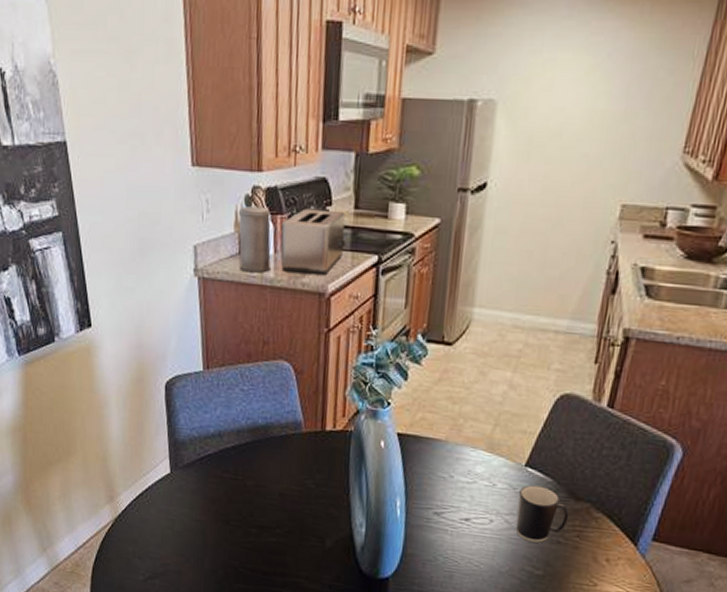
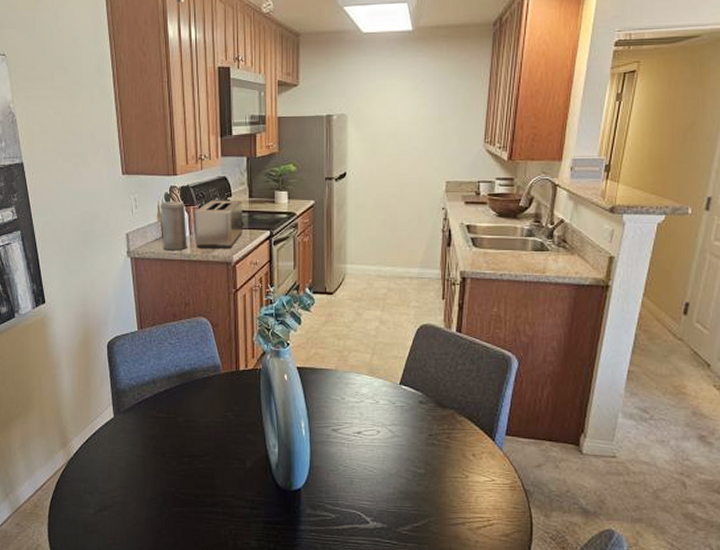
mug: present [515,485,569,543] -> none [397,399,439,446]

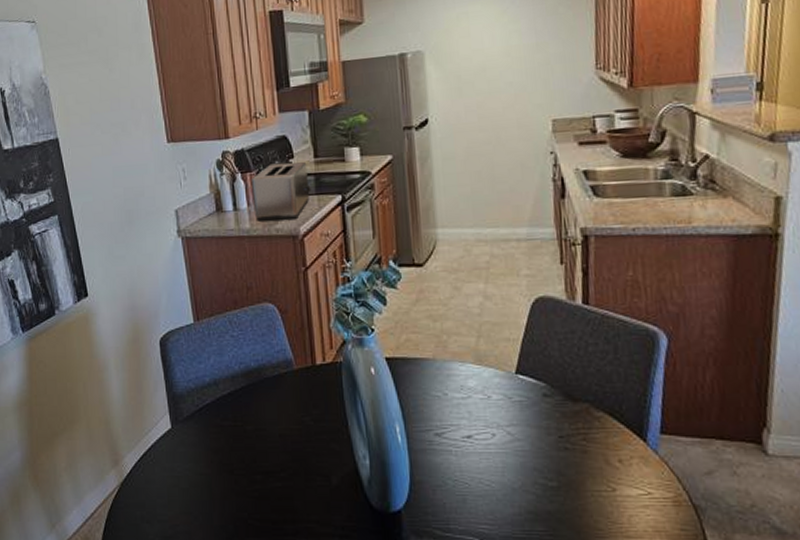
canister: present [161,201,187,251] -> none [212,168,246,227]

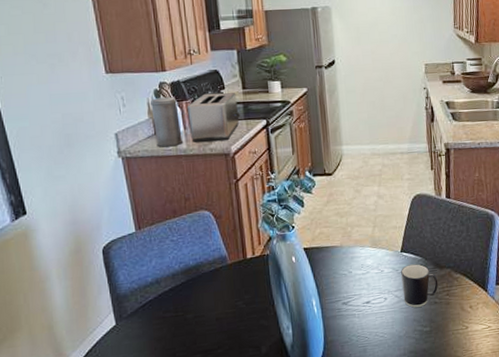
canister: none [212,168,246,227] -> present [151,97,183,148]
mug: none [514,392,571,451] -> present [400,264,438,308]

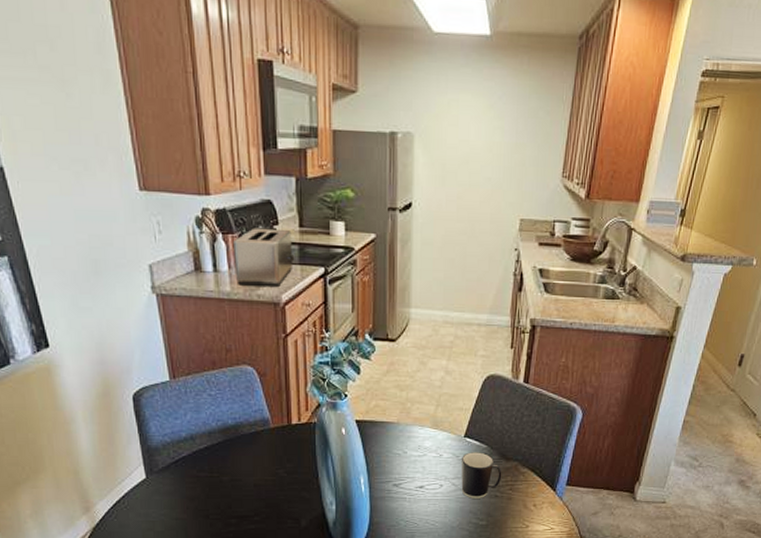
canister: present [151,97,183,148] -> none [191,227,226,288]

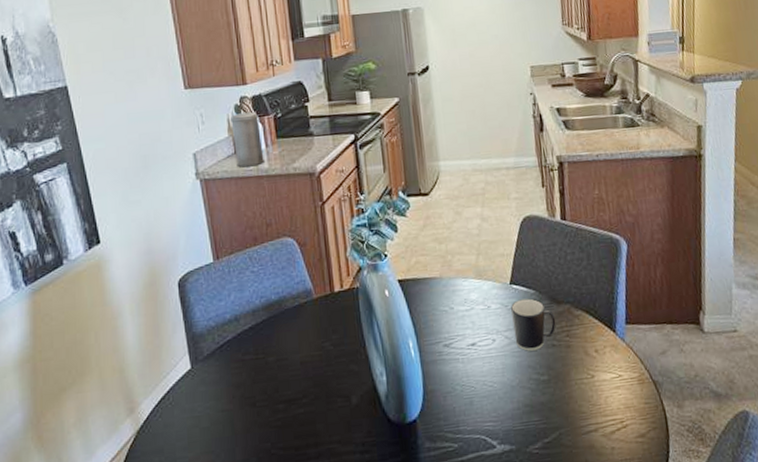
canister: none [191,227,226,288] -> present [231,112,264,168]
toaster: present [232,228,295,286] -> none [268,104,326,161]

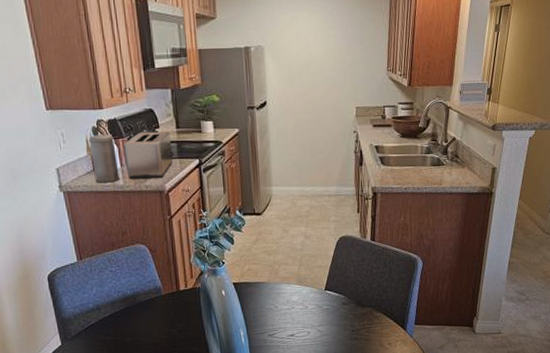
toaster: none [268,104,326,161] -> present [123,131,174,179]
mug: present [510,298,556,351] -> none [323,302,360,342]

